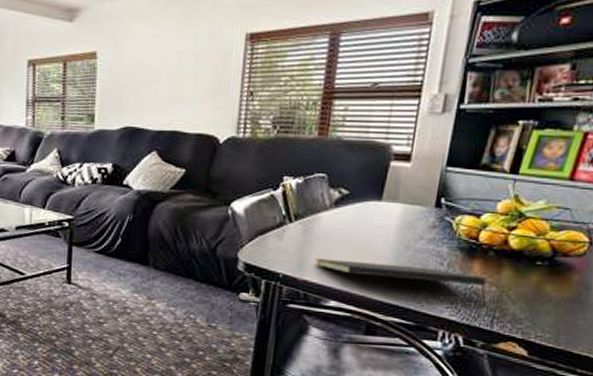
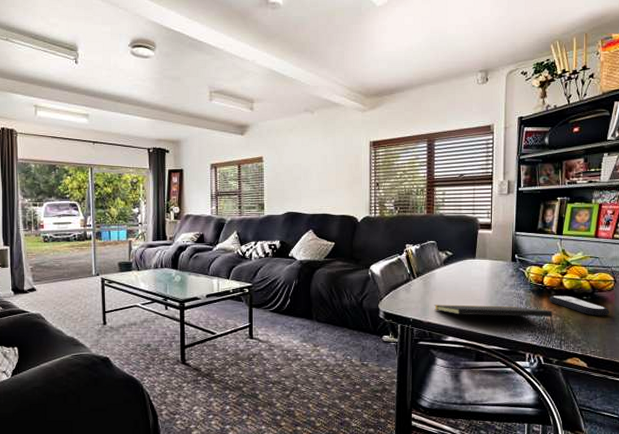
remote control: none [483,257,574,290] -> present [548,295,609,316]

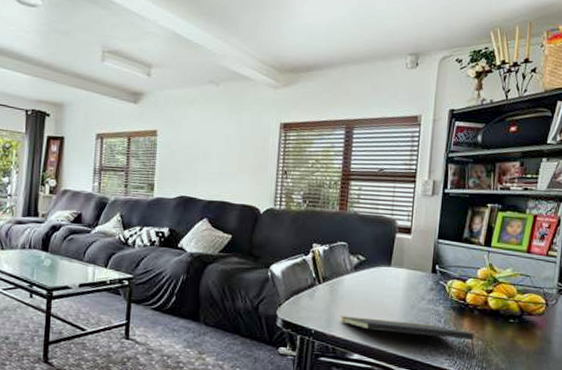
remote control: present [548,295,609,316] -> none [470,315,538,344]

